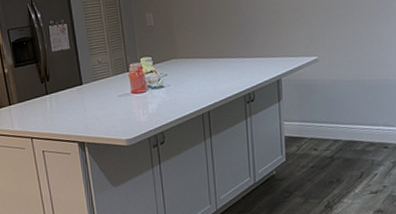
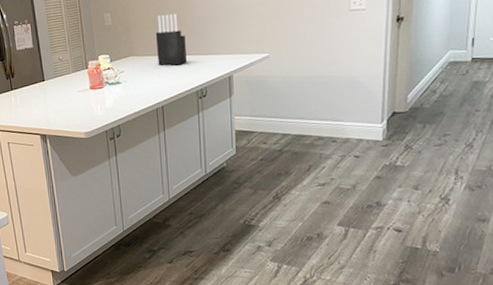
knife block: none [200,14,234,69] -> present [155,13,188,66]

